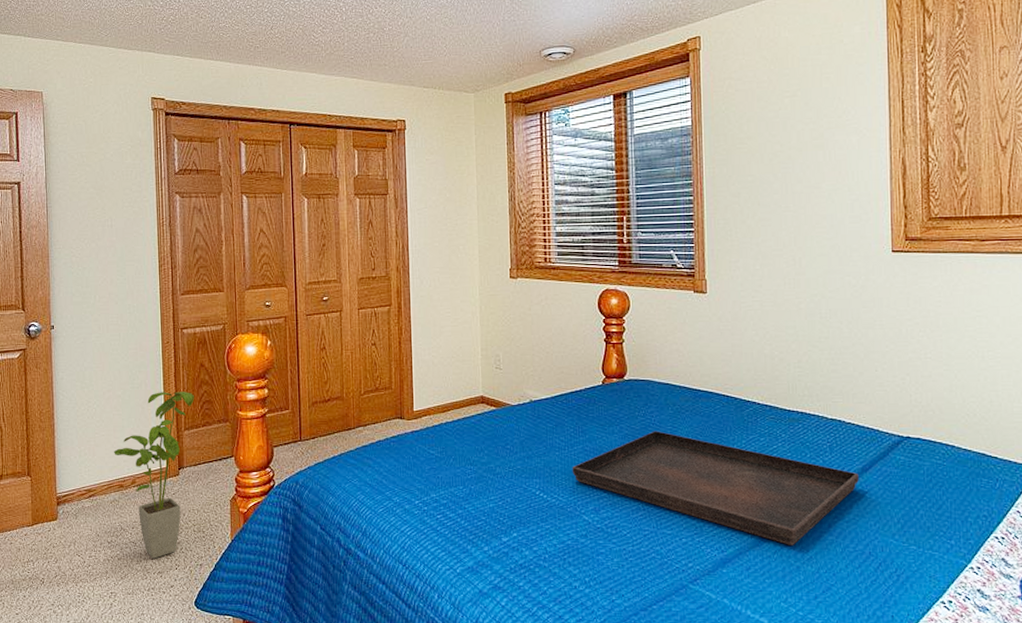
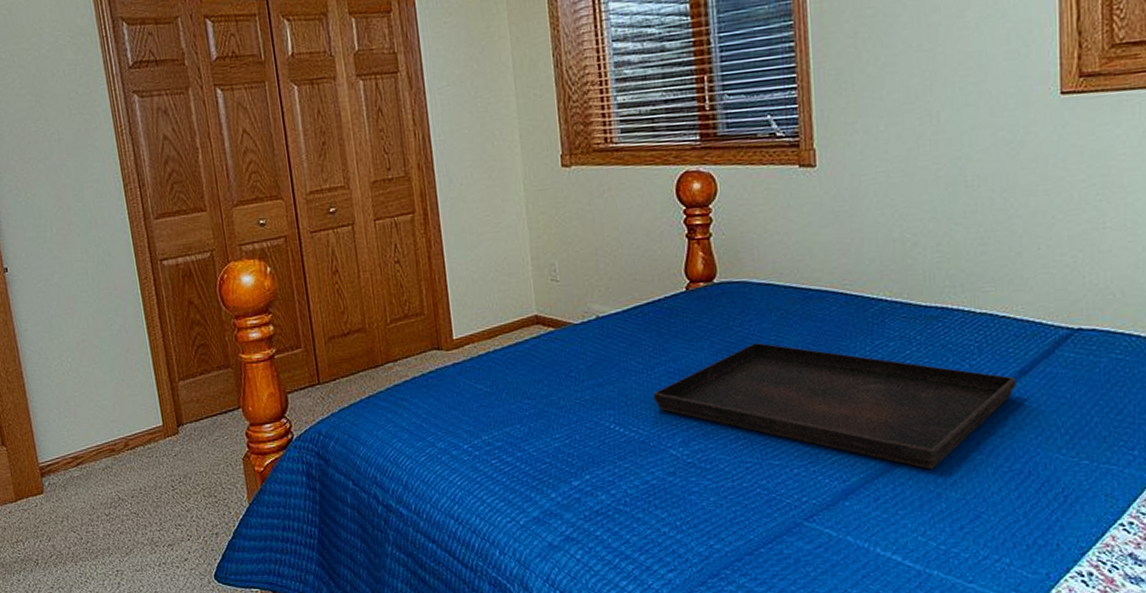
house plant: present [114,392,194,559] -> none [99,335,187,530]

